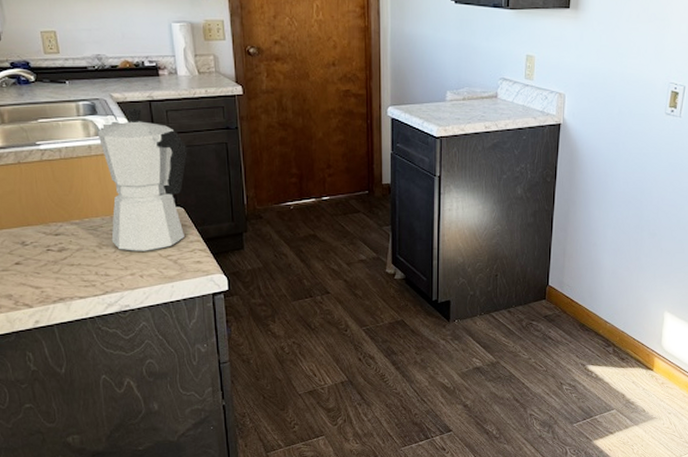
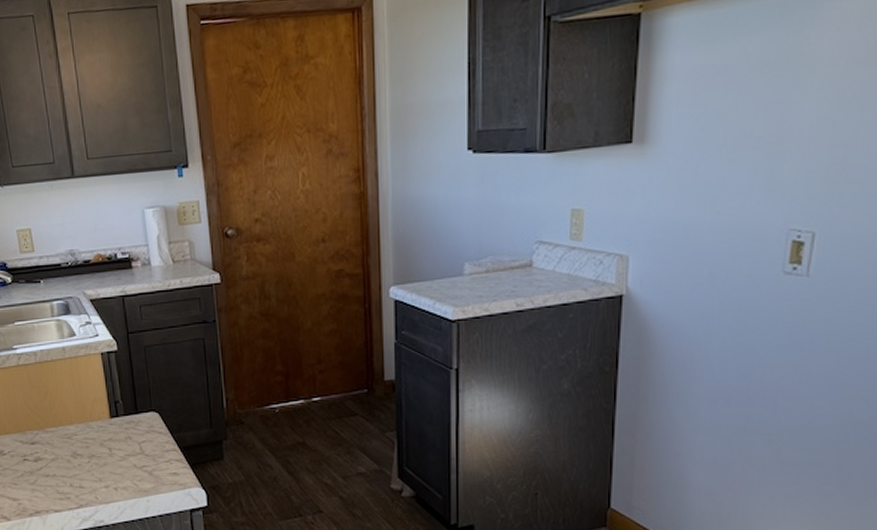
moka pot: present [97,108,188,251] -> none [71,305,162,461]

